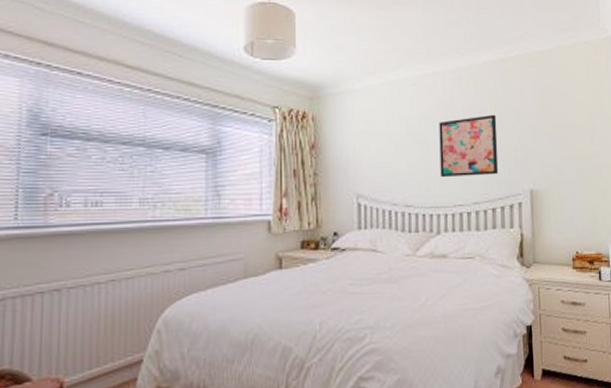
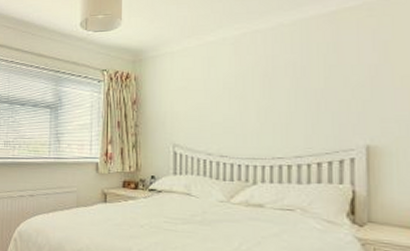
wall art: present [439,114,499,178] -> none [258,68,327,131]

